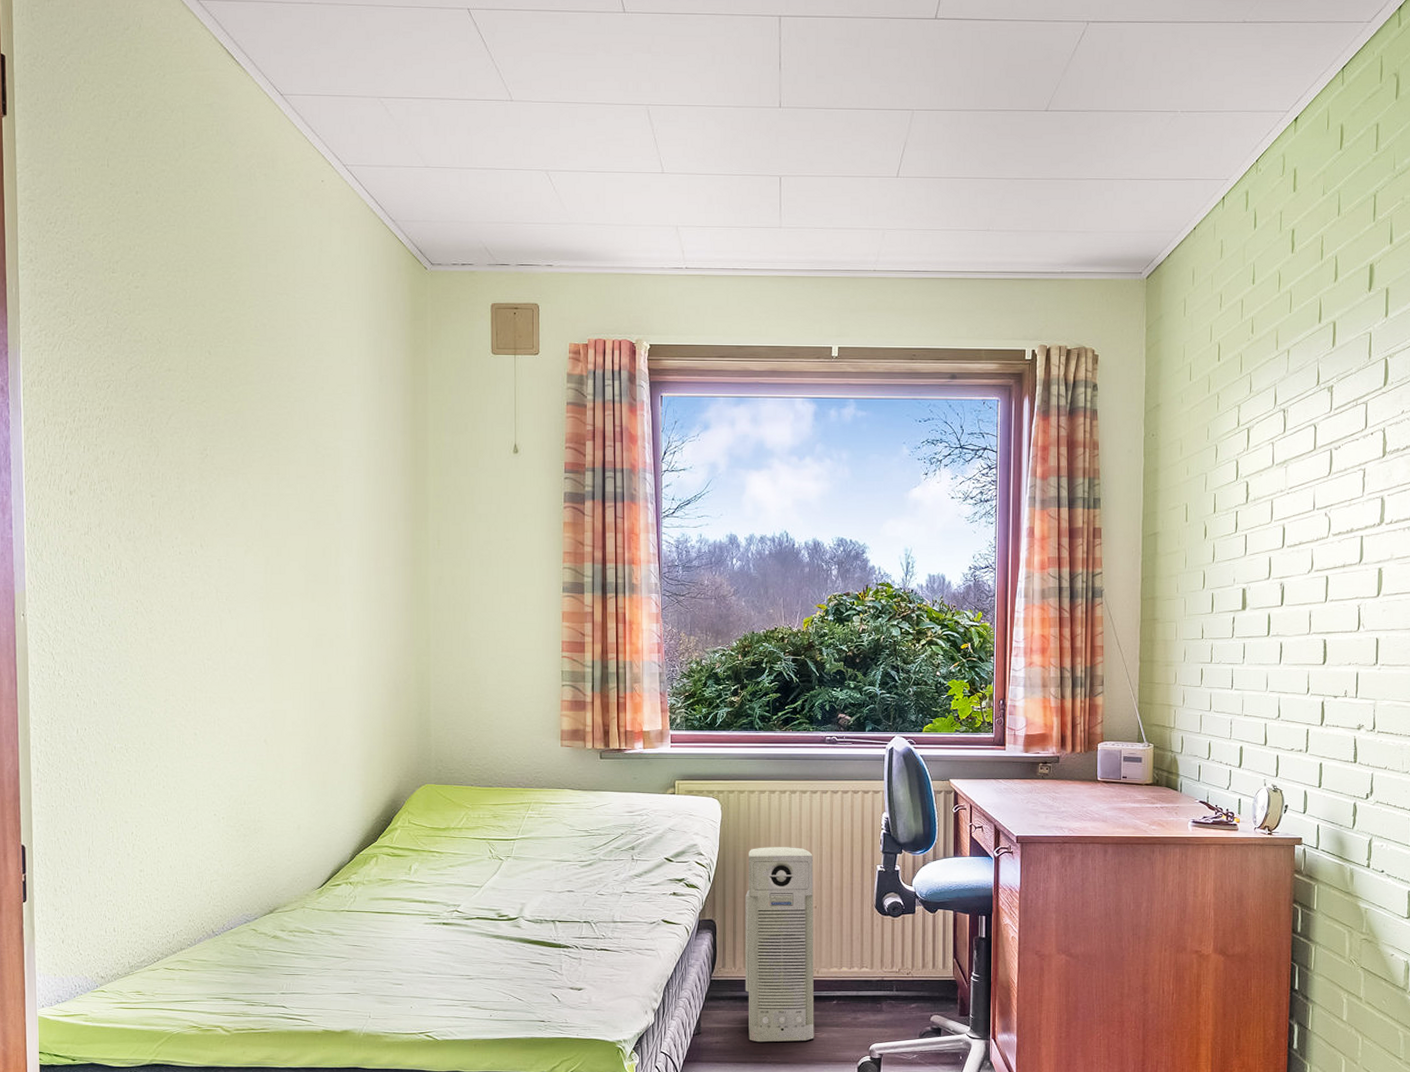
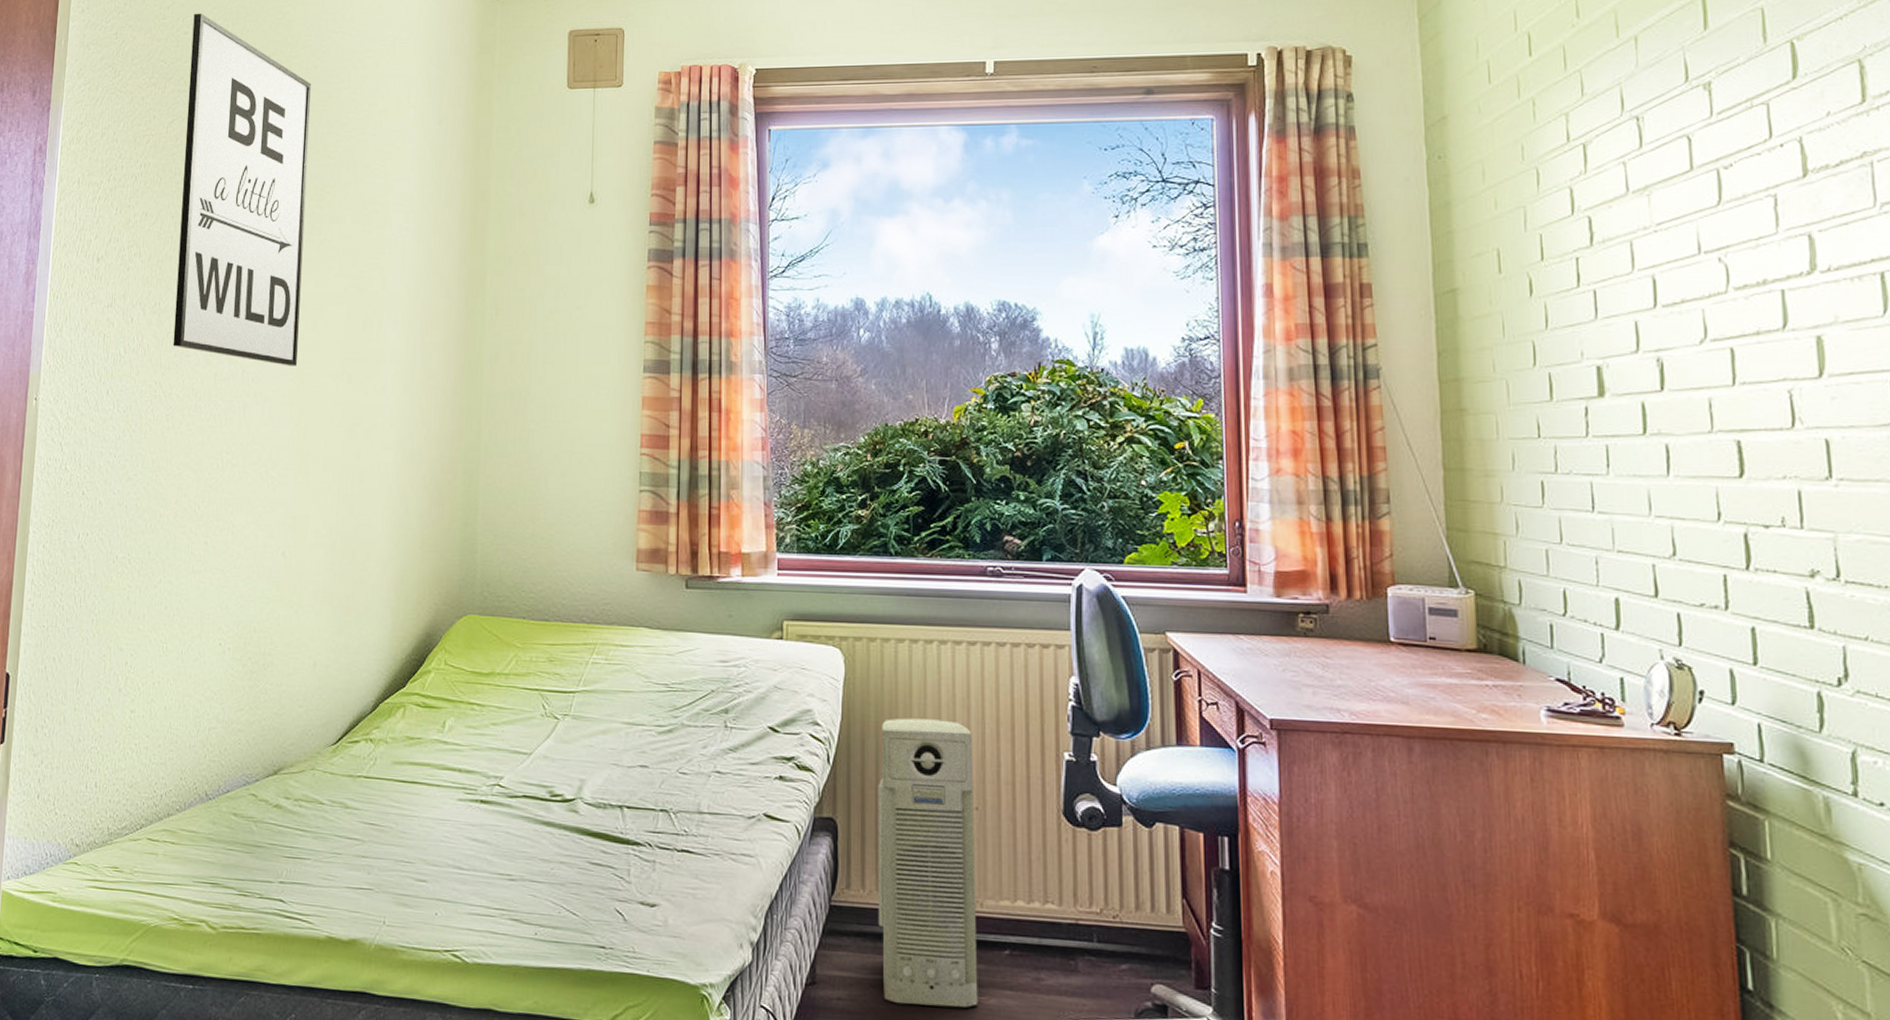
wall art: none [143,269,265,587] -> present [173,13,311,366]

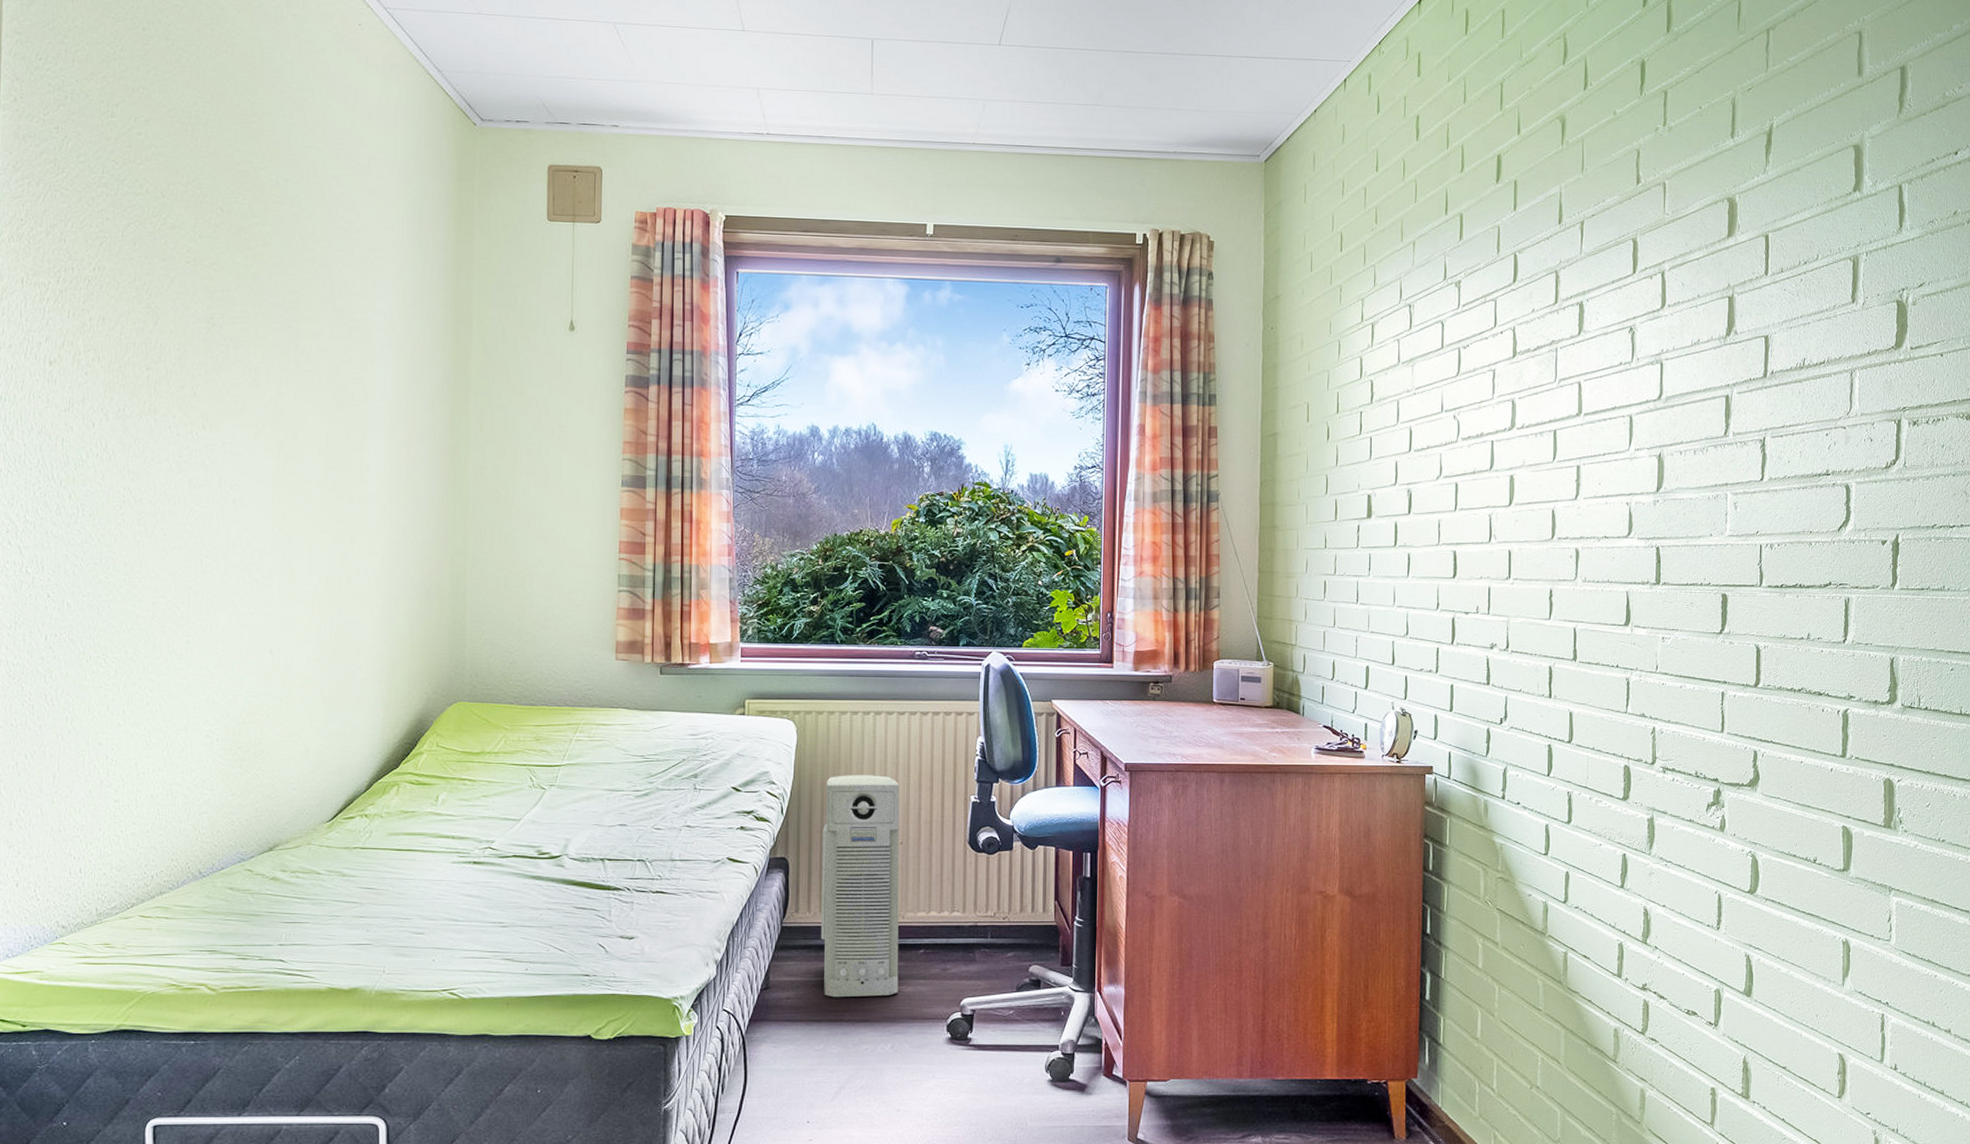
wall art: present [173,13,311,366] -> none [141,113,282,475]

